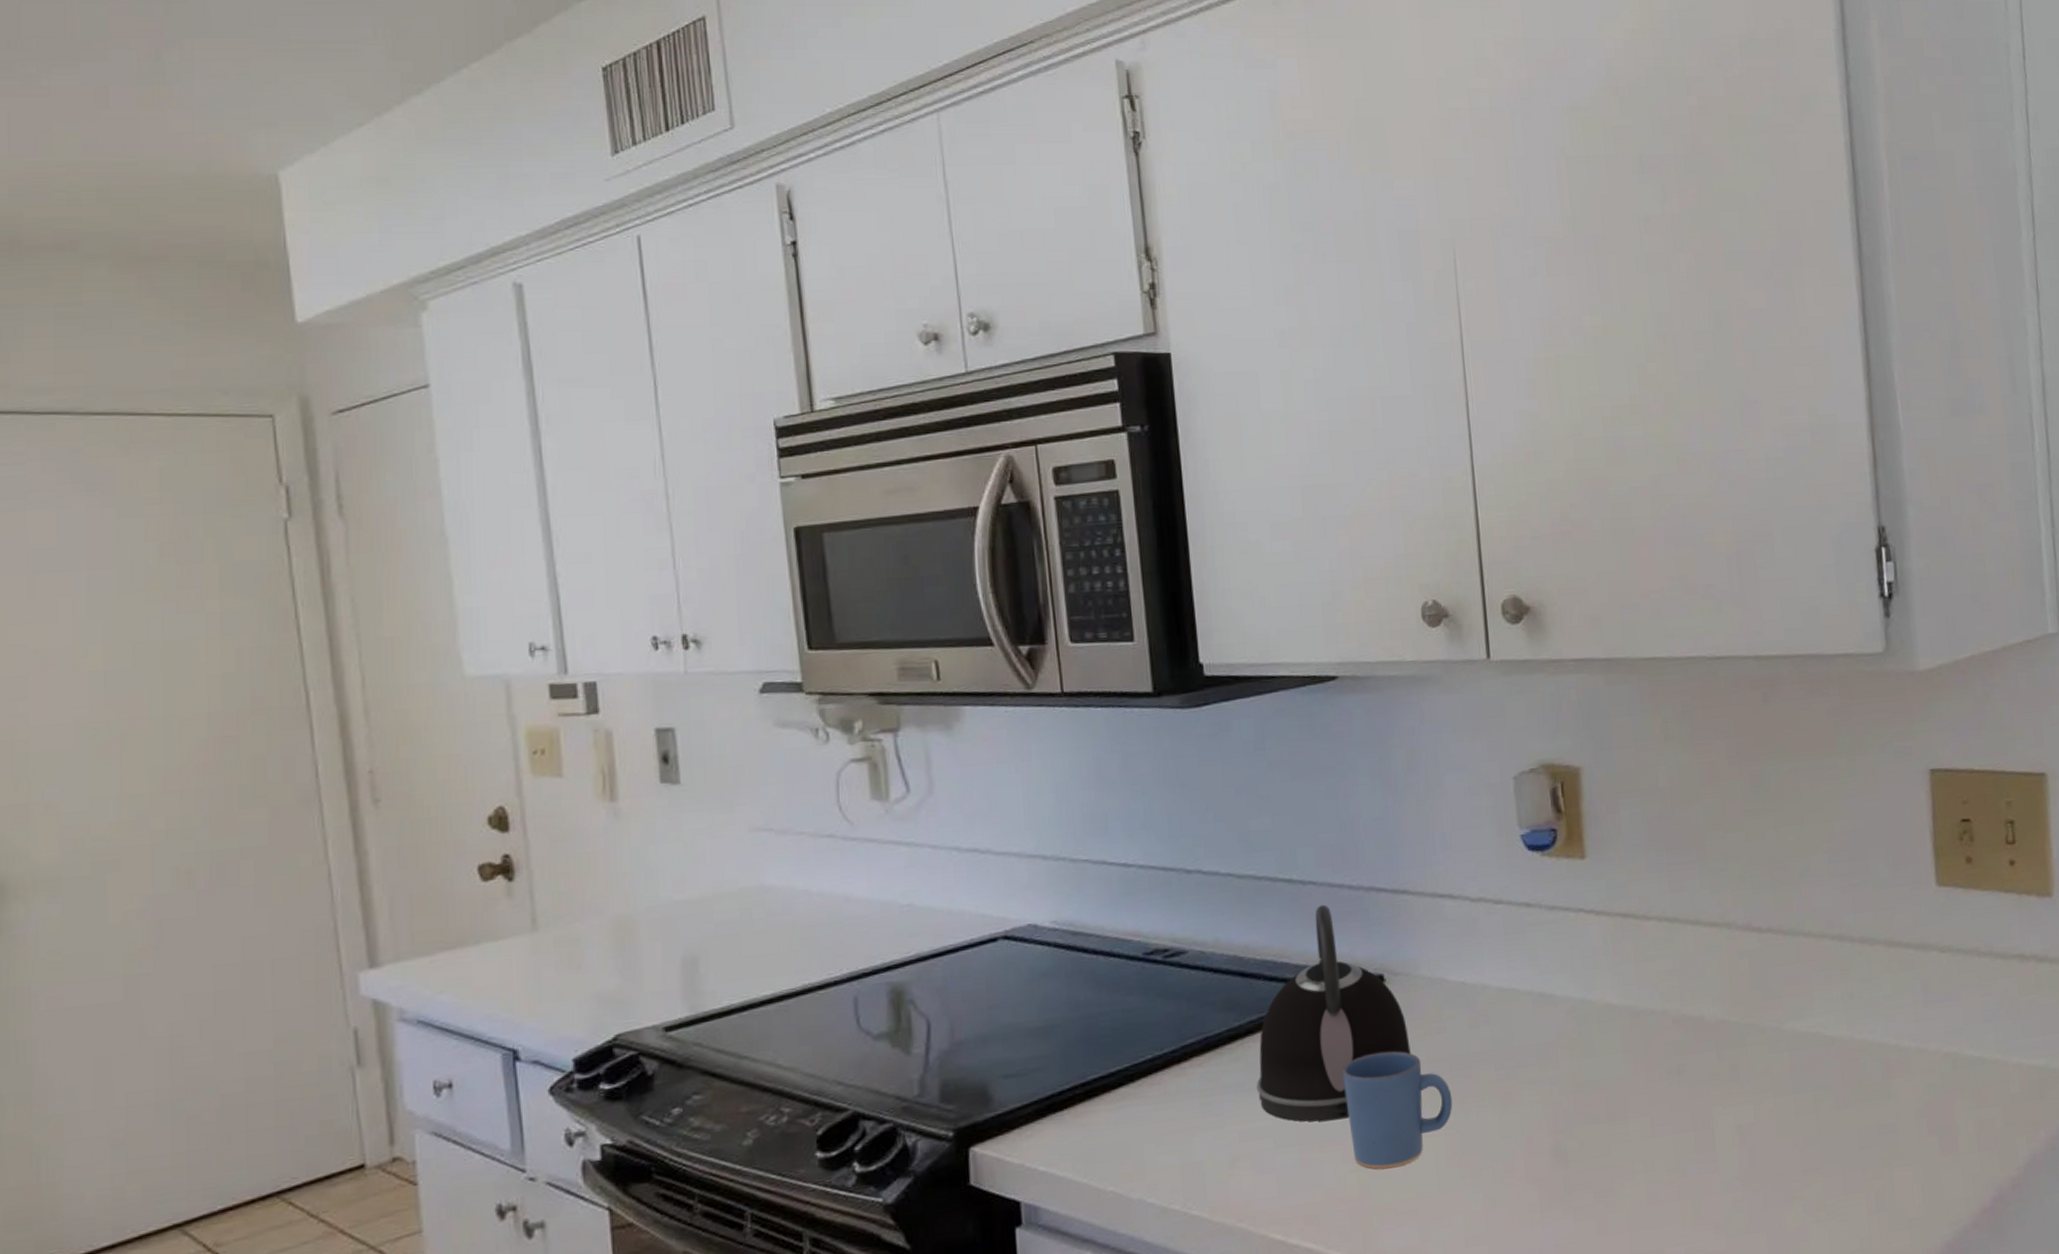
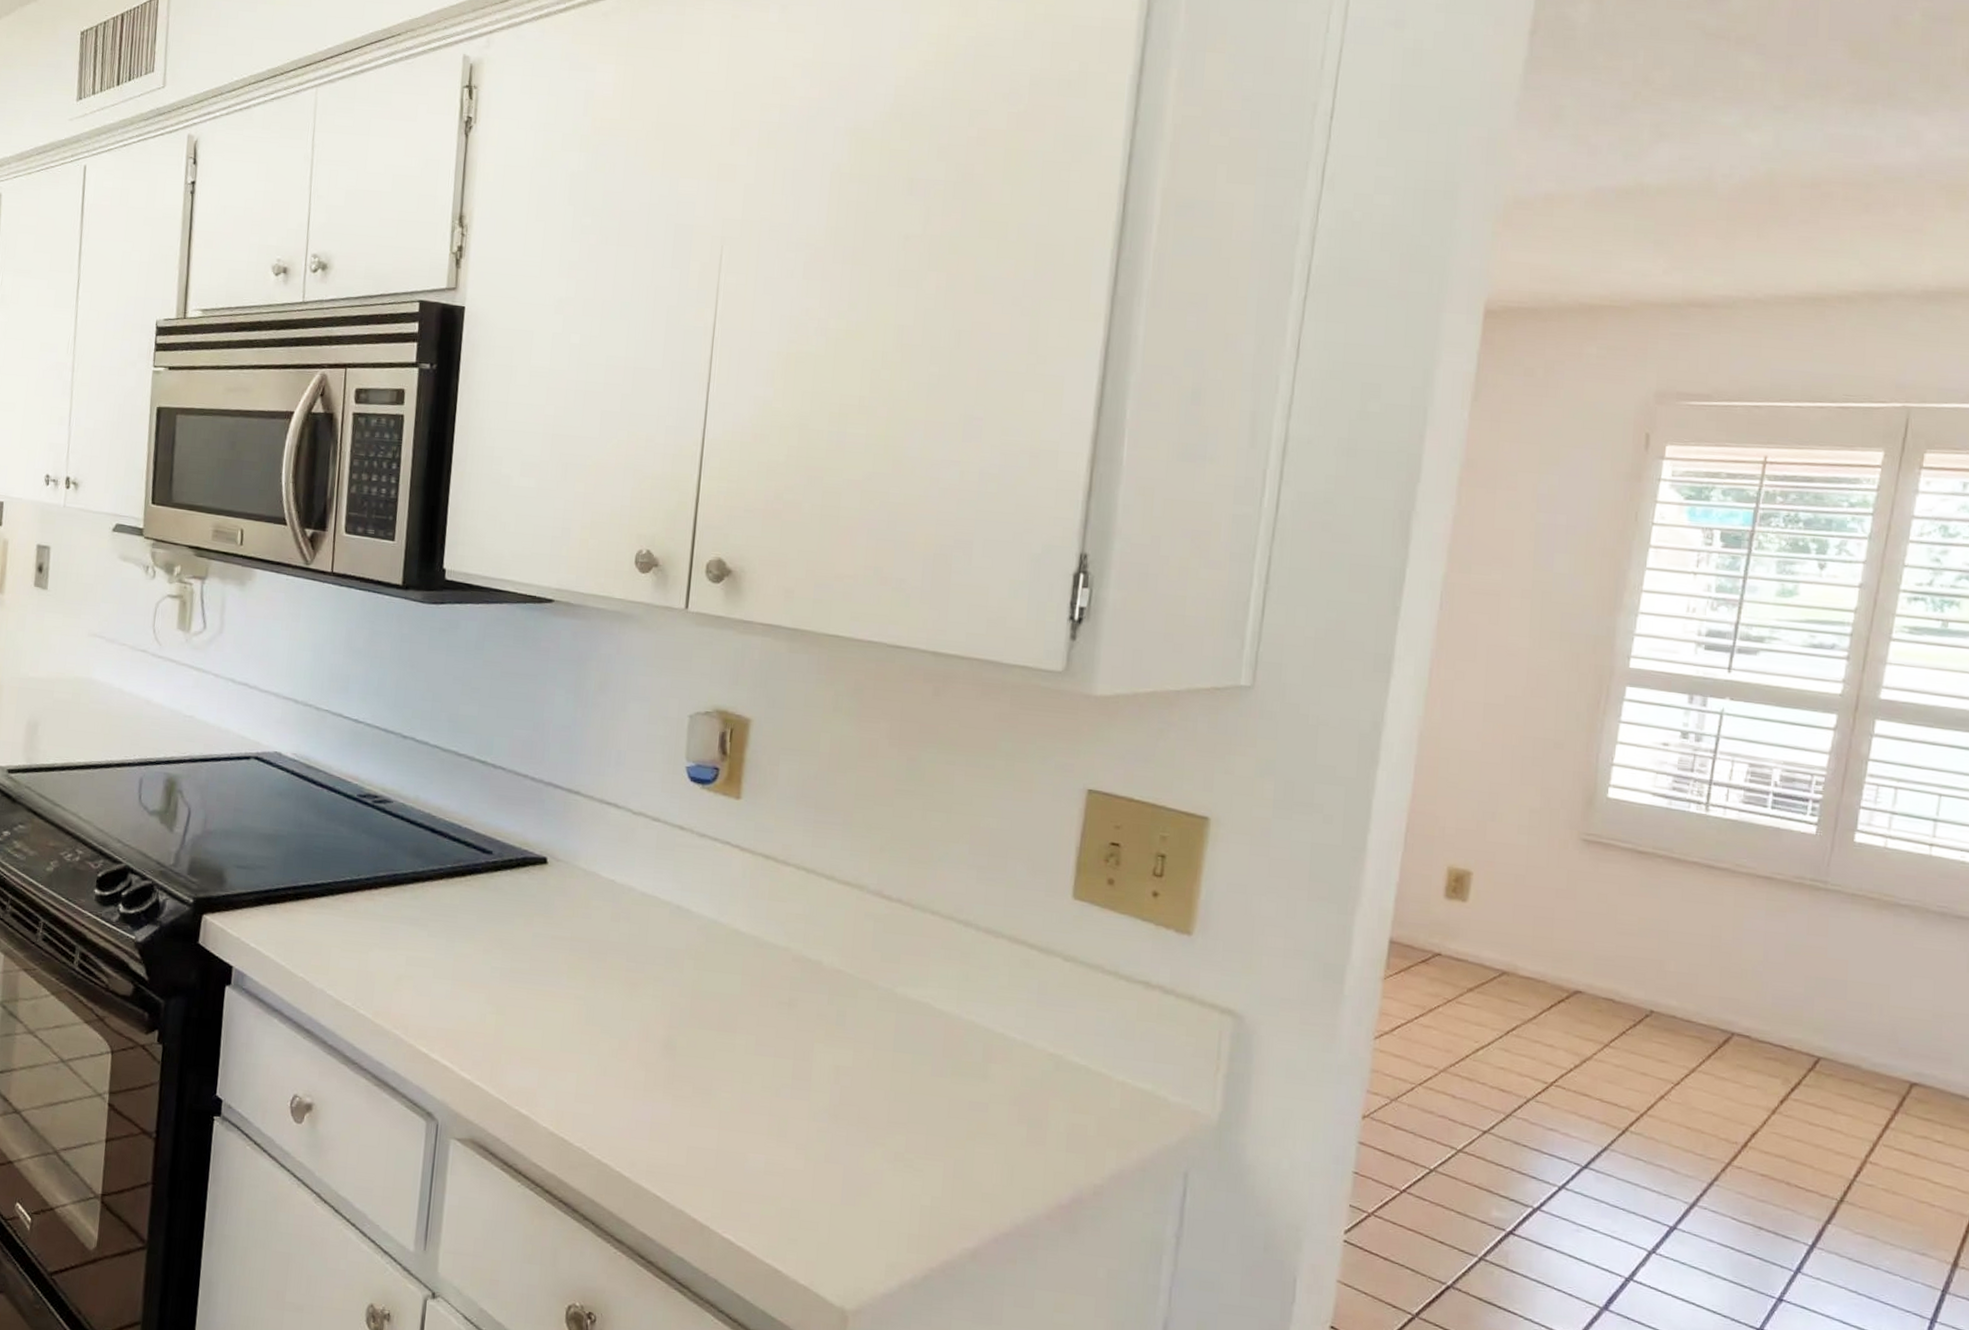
kettle: present [1256,904,1411,1122] -> none [427,788,559,969]
mug: present [1341,1051,1453,1170] -> none [496,920,586,1020]

